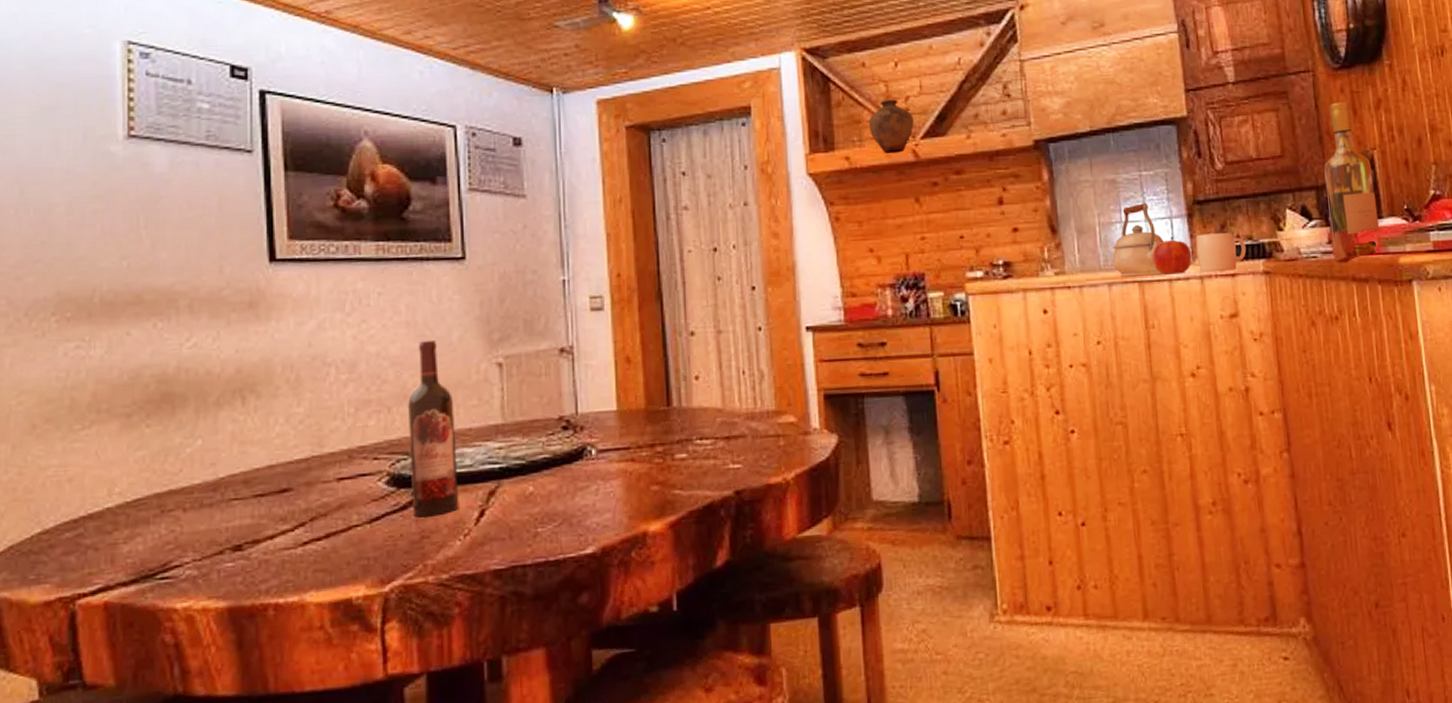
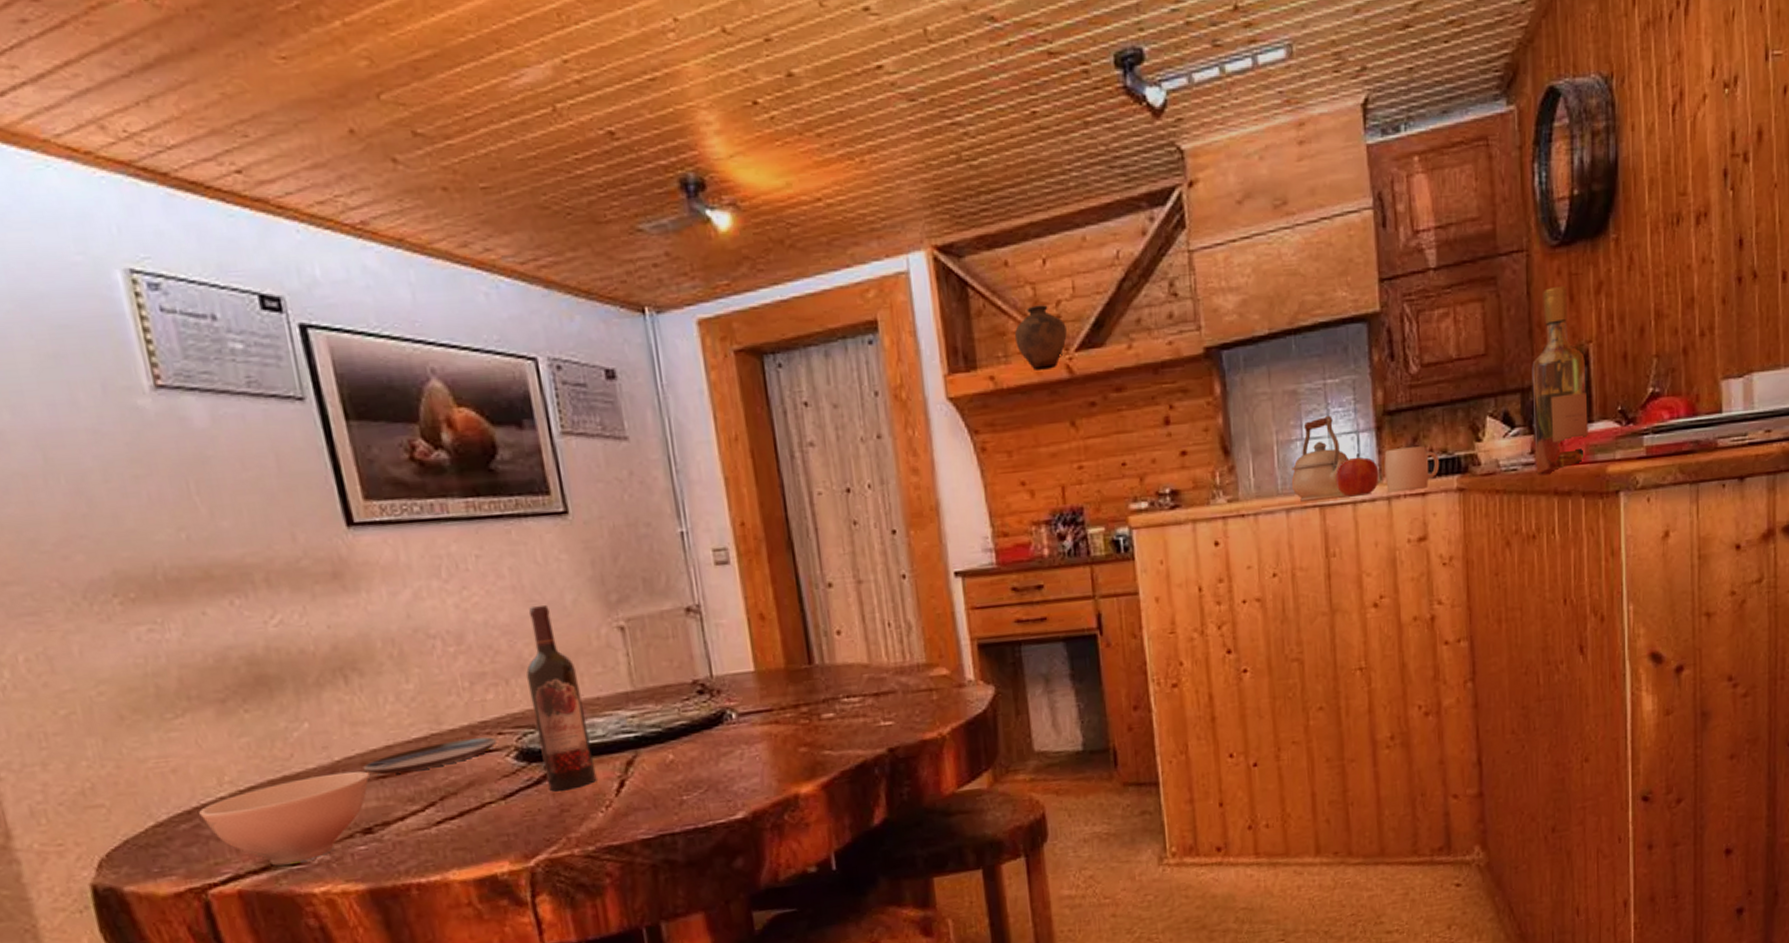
bowl: none [85,488,249,579] -> present [199,771,369,866]
plate: none [244,461,372,494] -> present [363,737,498,775]

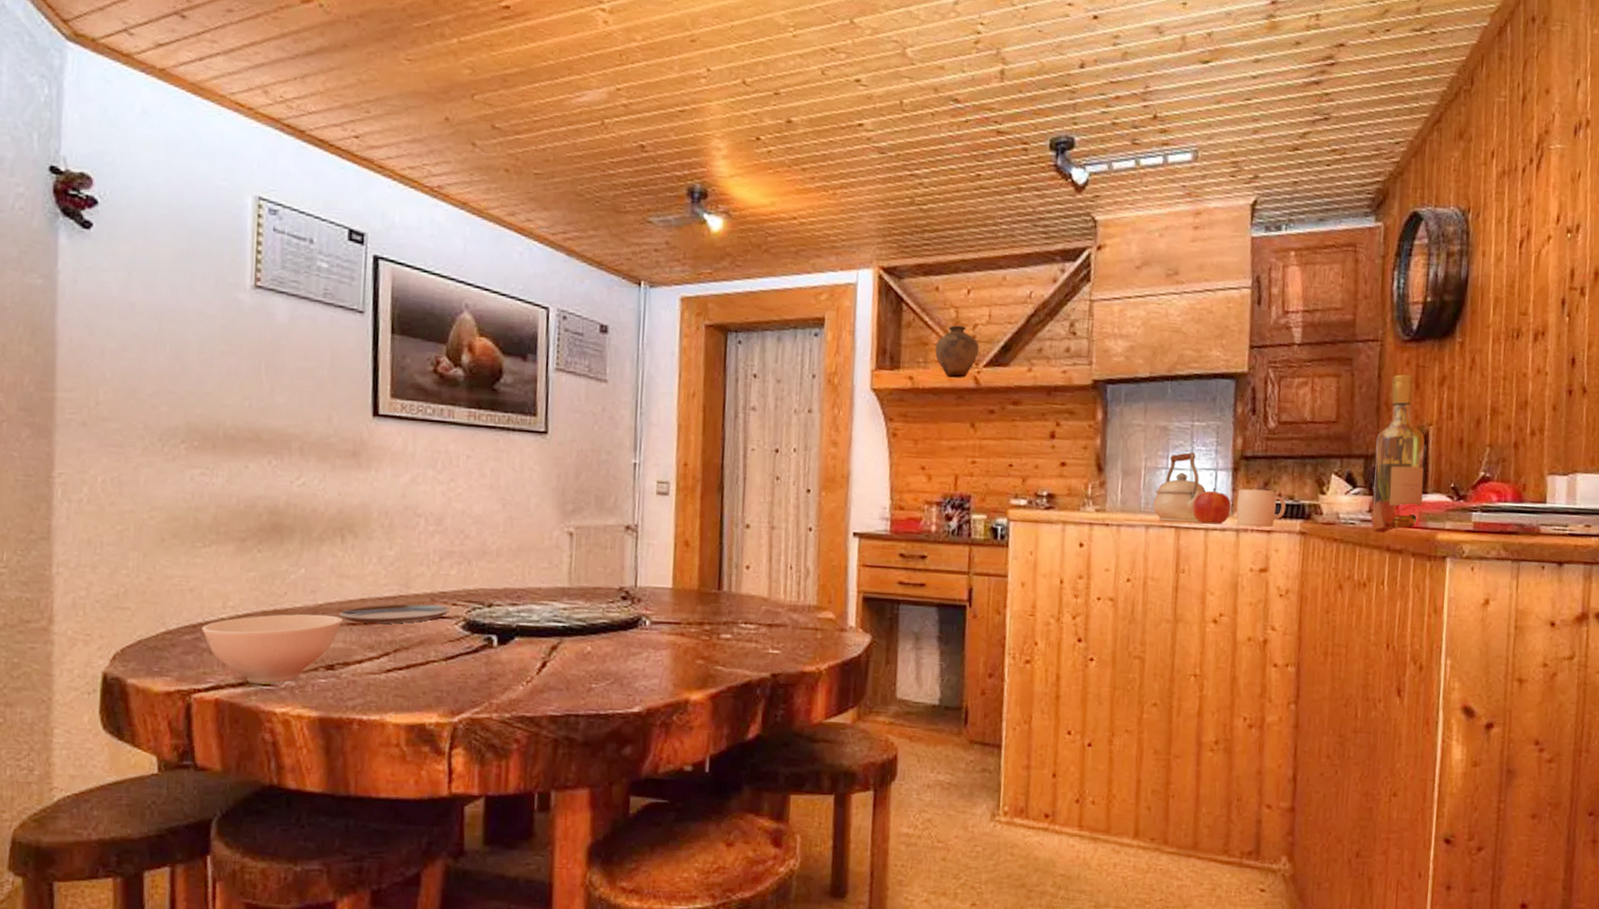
wine bottle: present [526,605,597,792] -> none [483,504,527,662]

